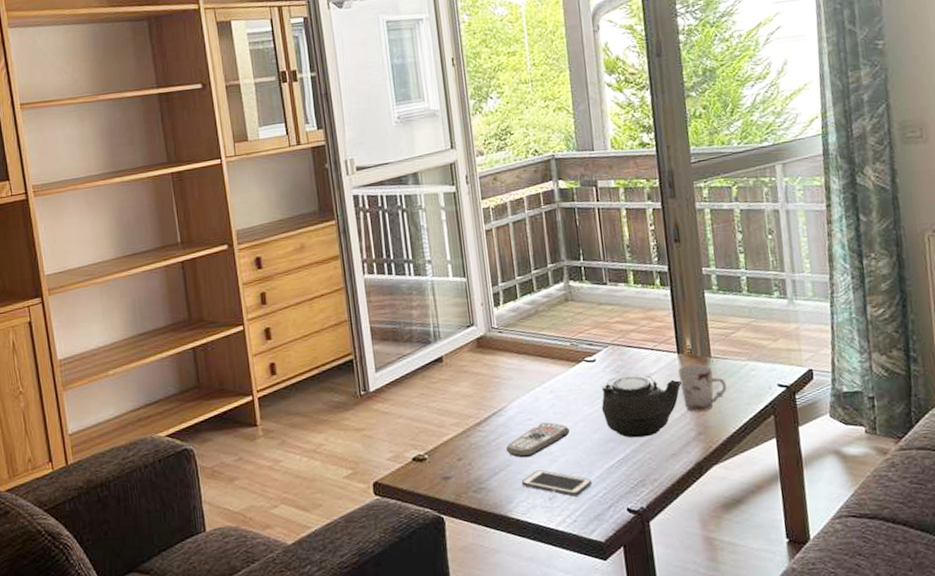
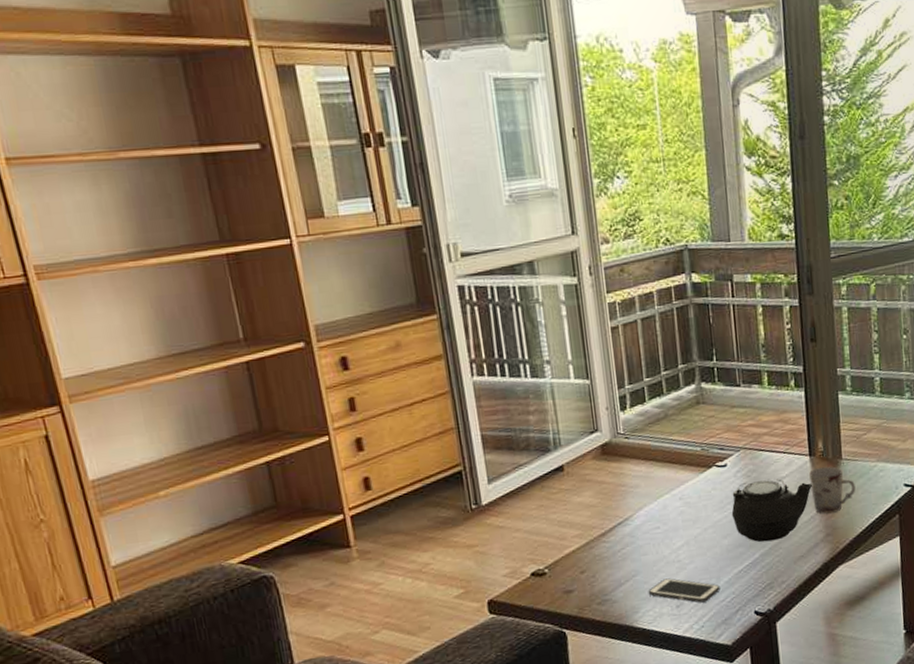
remote control: present [506,422,570,458] -> none [633,529,699,567]

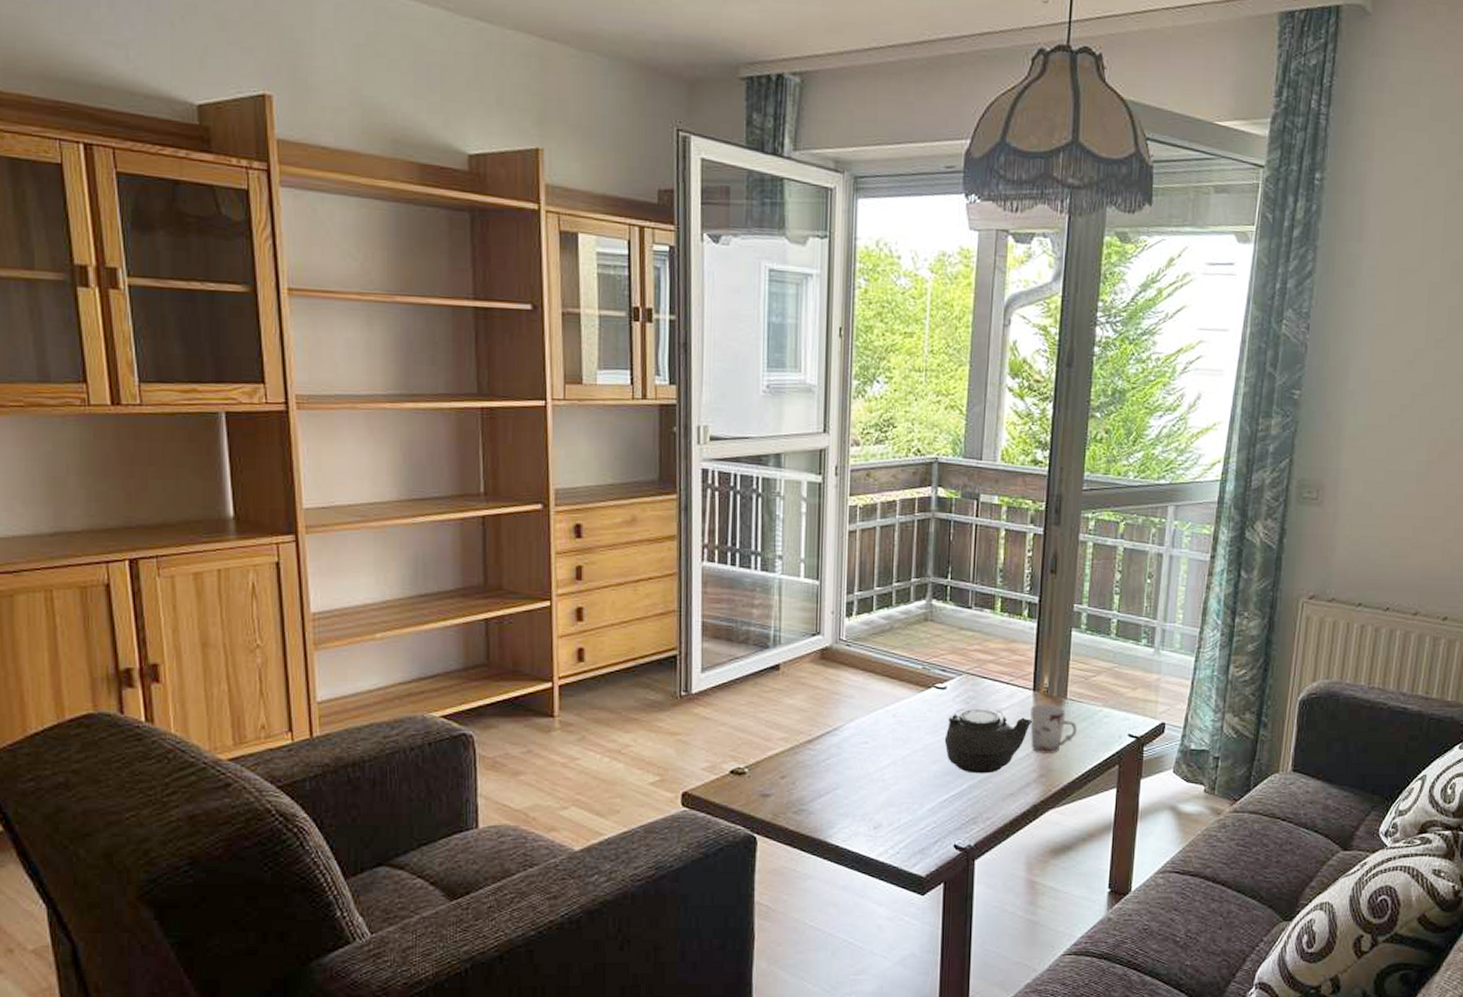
cell phone: present [648,578,720,603] -> none [846,797,922,828]

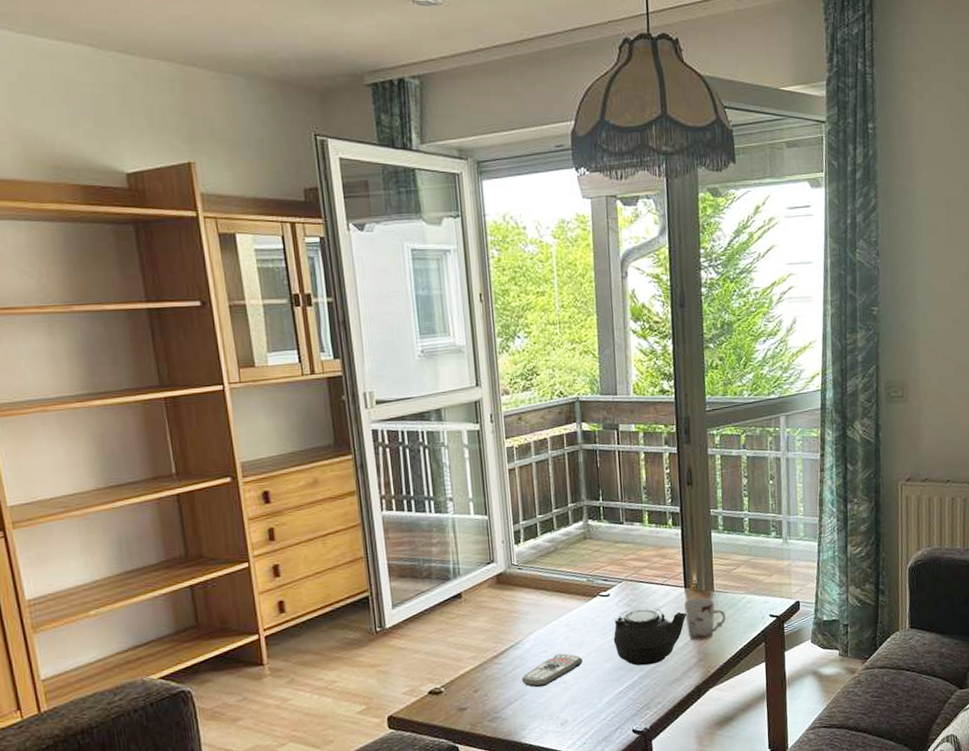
remote control: none [836,747,907,783] -> present [522,653,583,688]

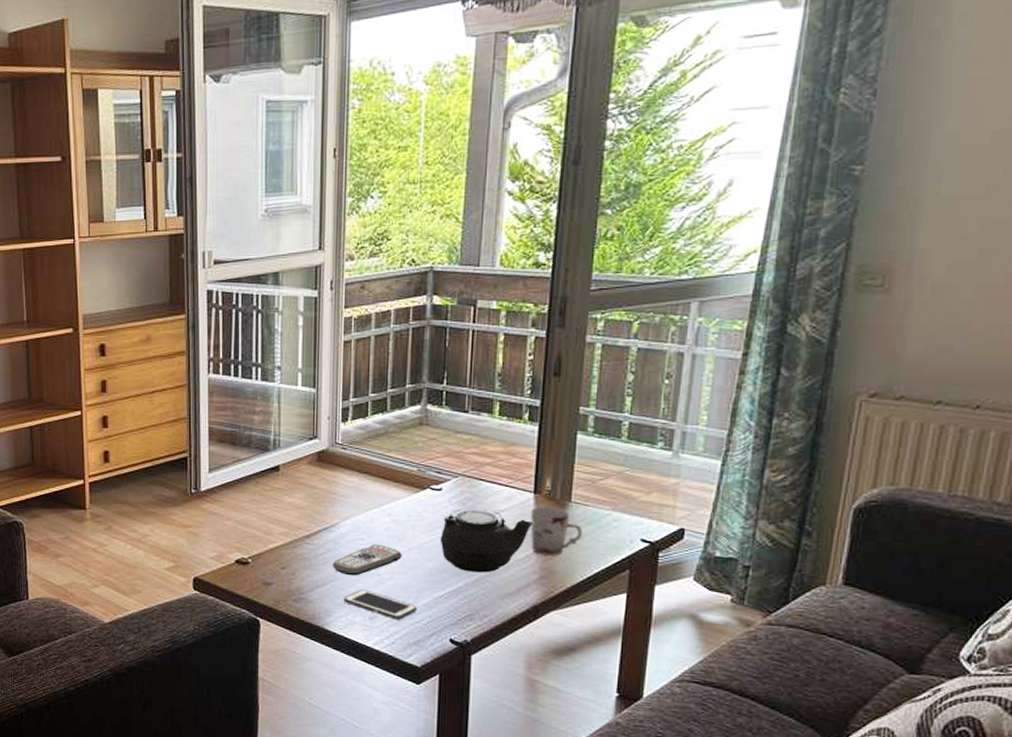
cell phone: none [535,698,602,722] -> present [343,589,417,620]

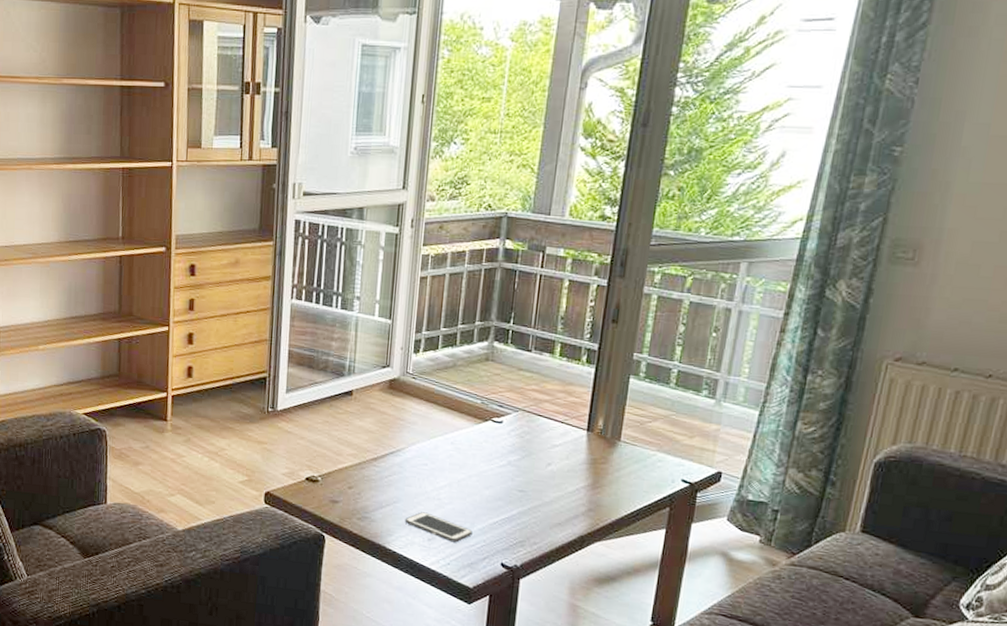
remote control: present [333,544,402,576] -> none [397,470,462,499]
teapot: present [440,509,534,573] -> none [497,441,585,503]
cup: present [530,507,582,556] -> none [581,444,629,491]

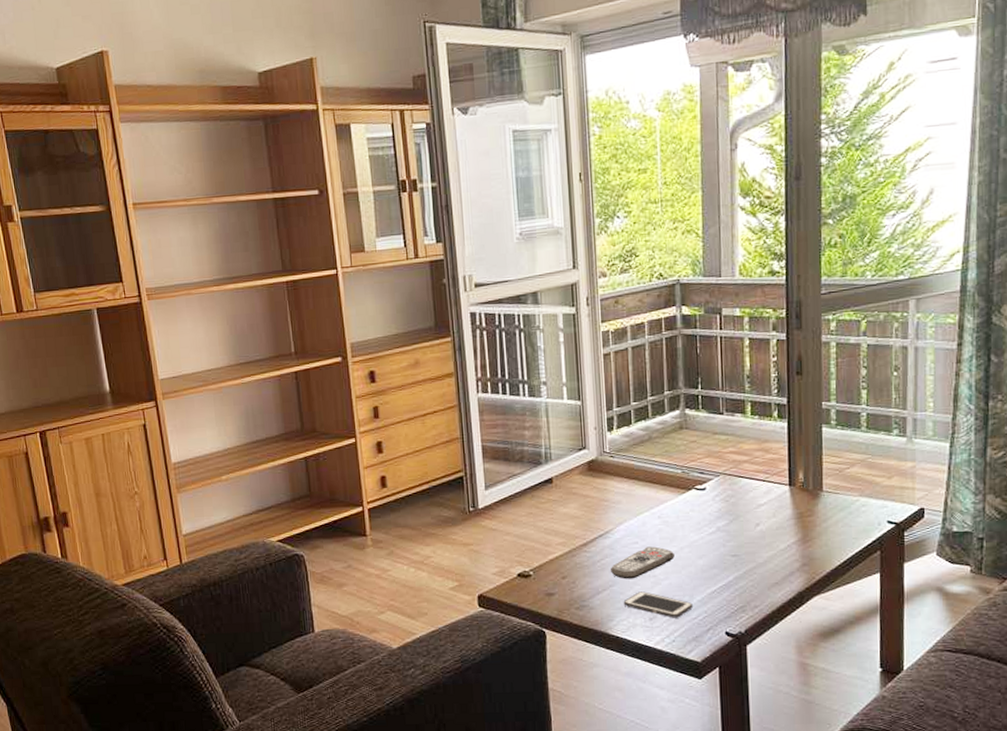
remote control: none [397,470,462,499] -> present [611,546,675,579]

